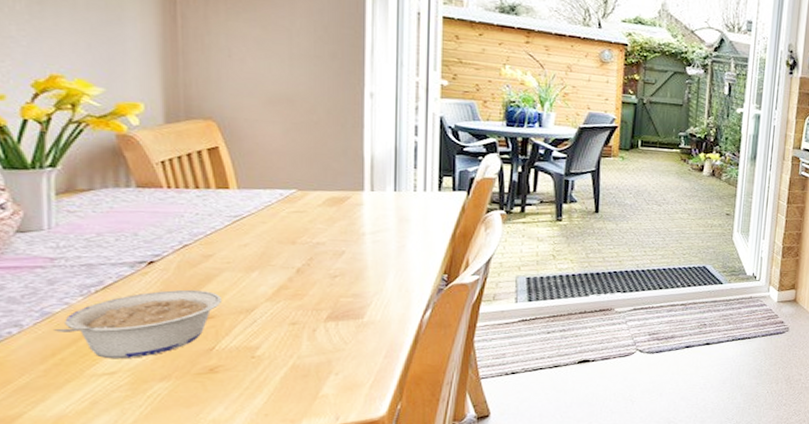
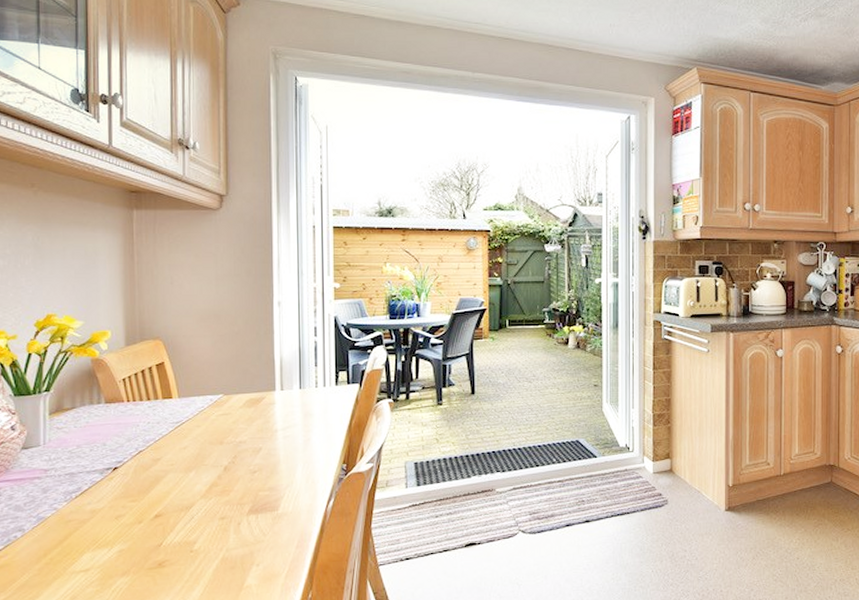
legume: present [54,289,221,359] -> none [46,491,167,557]

